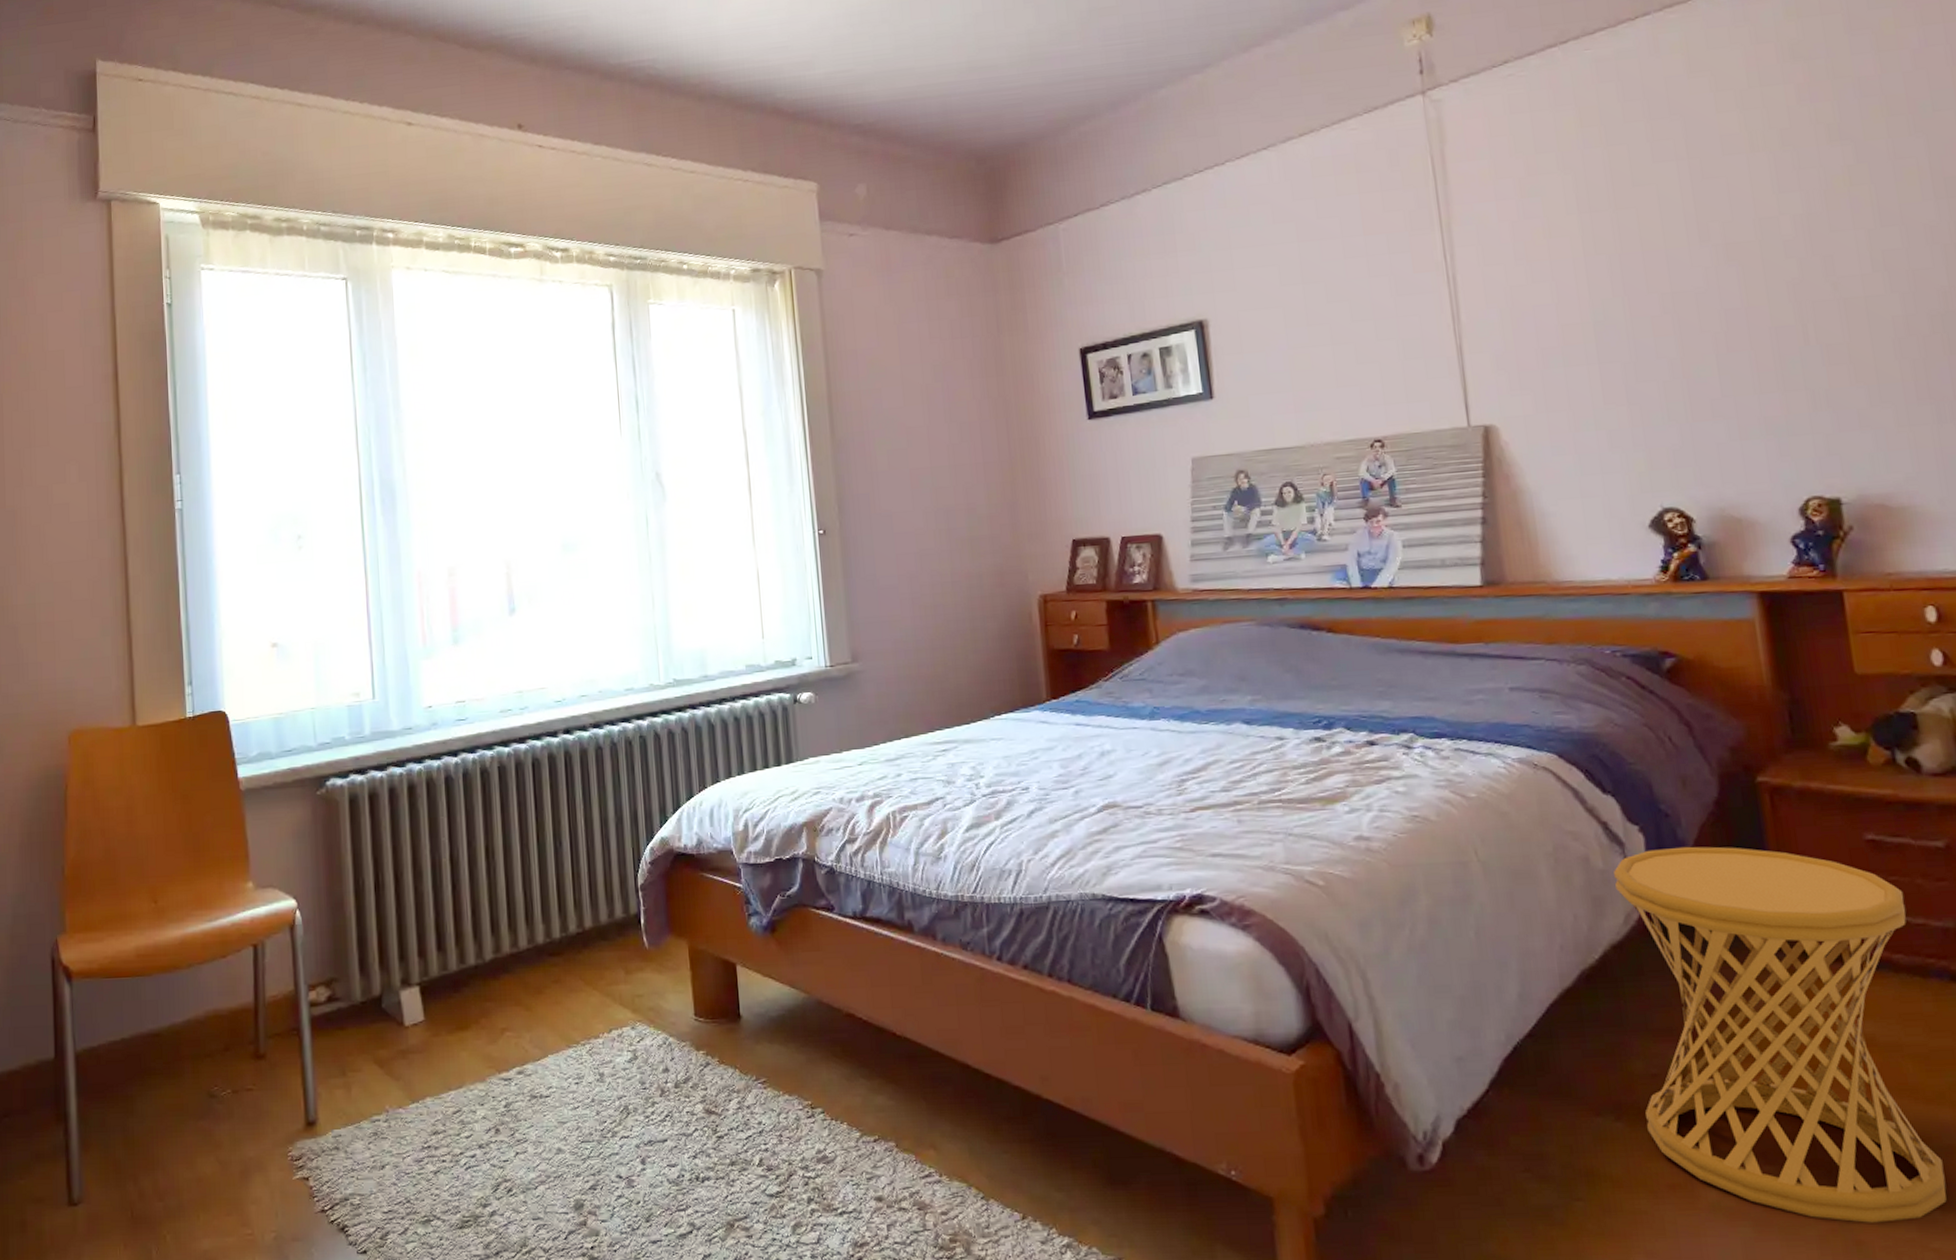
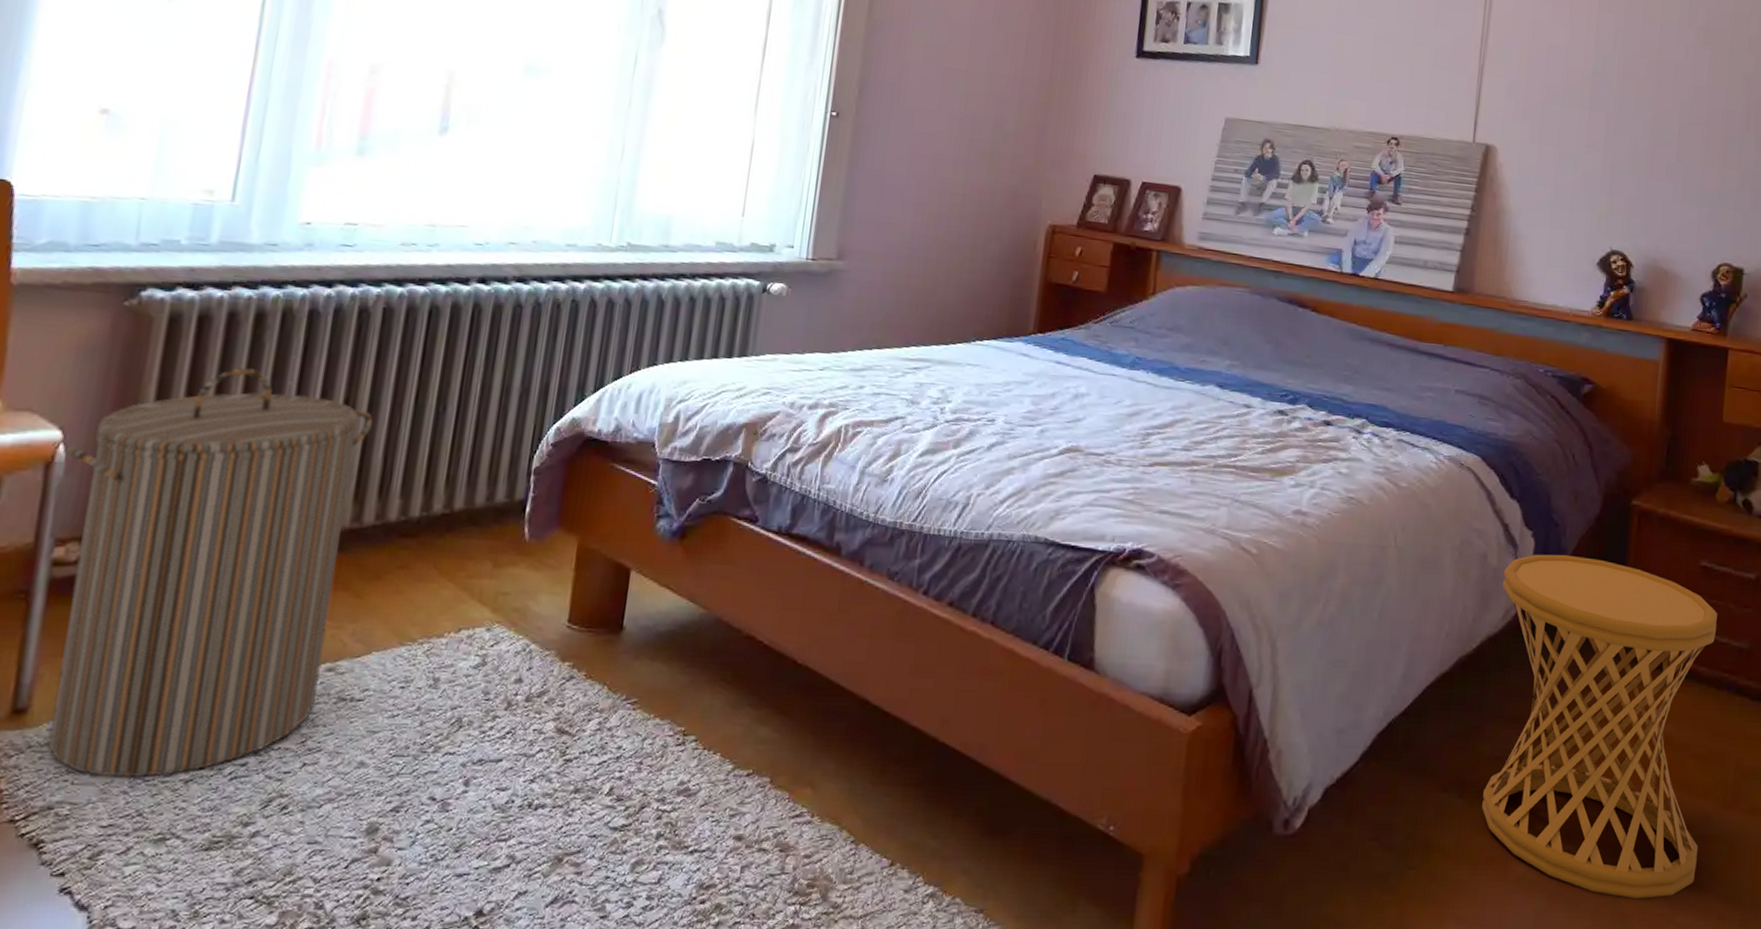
laundry hamper: none [300,831,514,1172] -> present [48,368,373,778]

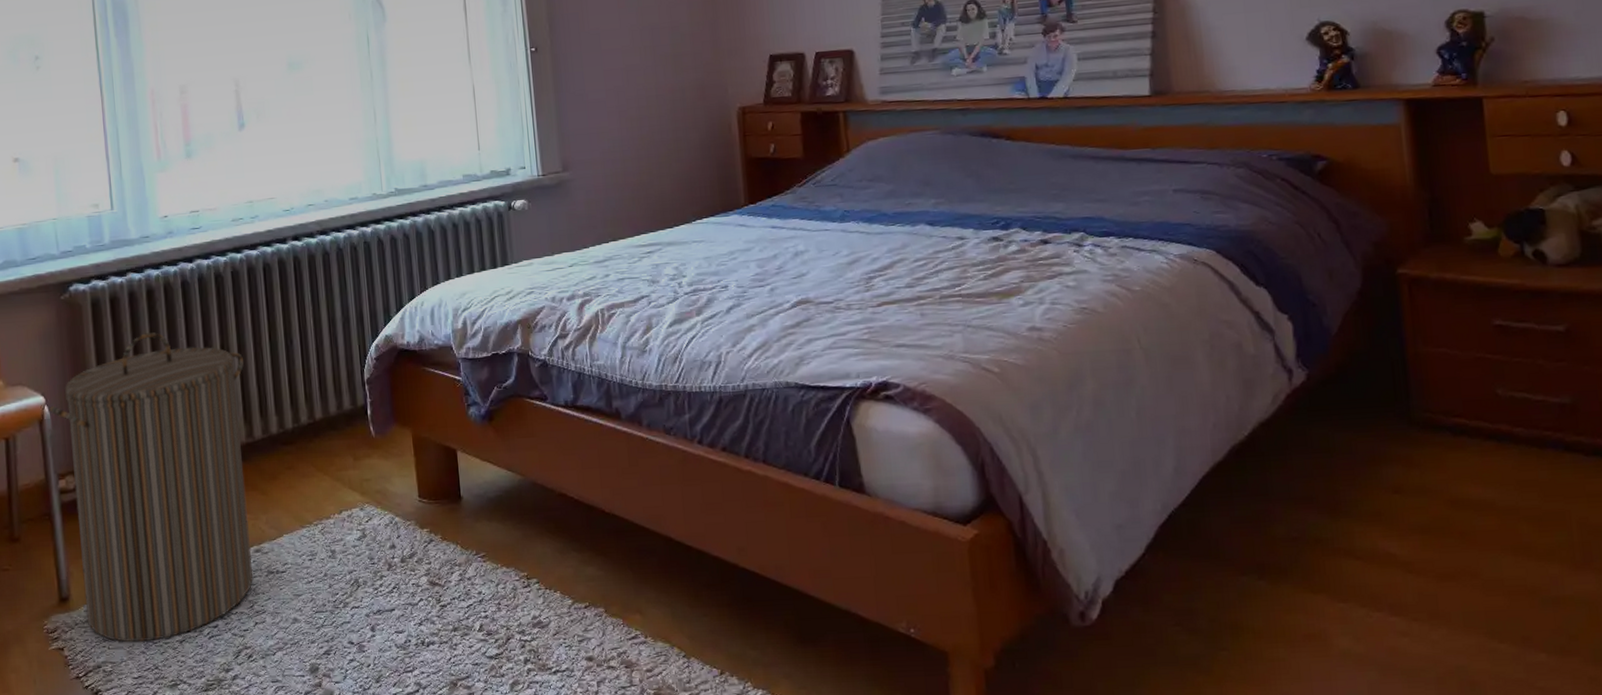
side table: present [1482,554,1718,899] -> none [1264,333,1553,666]

